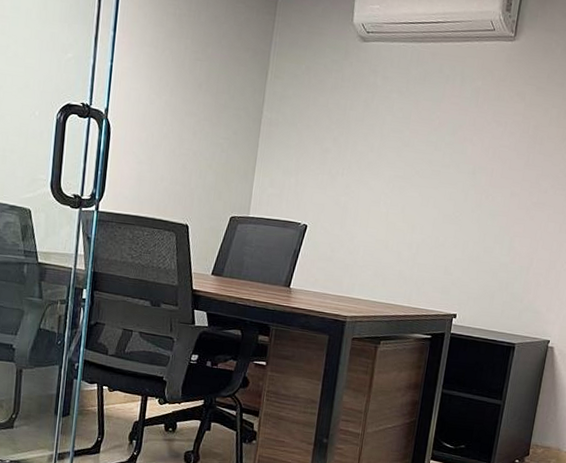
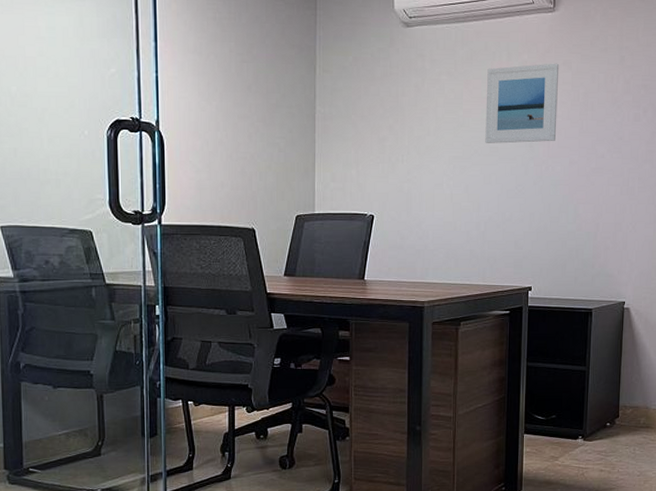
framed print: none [427,91,513,171] -> present [485,63,560,144]

